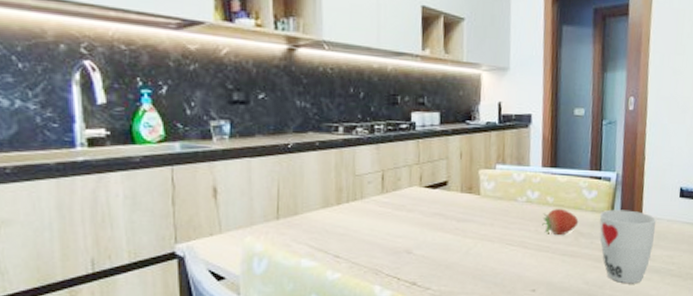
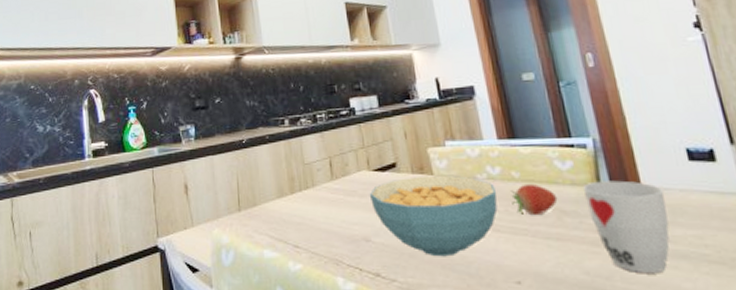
cereal bowl: none [417,195,532,269] -> present [369,175,498,257]

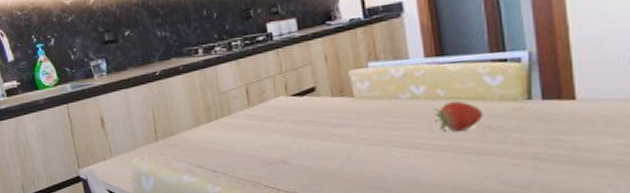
cereal bowl: present [369,175,498,257] -> none [287,96,420,175]
cup: present [582,180,670,274] -> none [511,93,600,182]

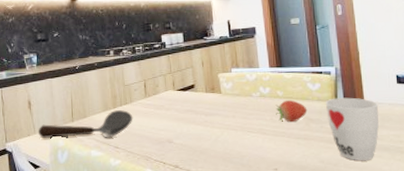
spoon: none [116,124,234,162] -> present [39,110,133,138]
cup: none [511,93,600,182] -> present [325,97,379,161]

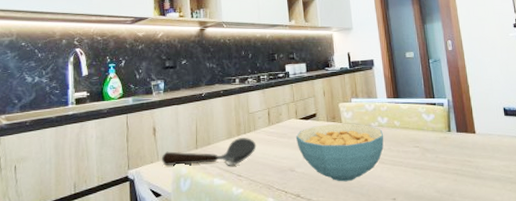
cereal bowl: none [173,94,266,153] -> present [295,123,384,182]
fruit: present [275,99,308,123] -> none [393,129,423,152]
cup: present [325,97,379,161] -> none [439,128,490,191]

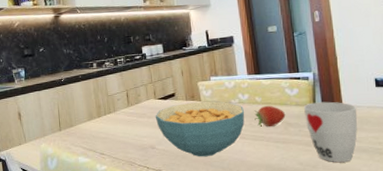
spoon: present [162,138,257,166] -> none [29,119,117,147]
fruit: none [393,129,423,152] -> present [254,105,286,127]
cup: none [439,128,490,191] -> present [303,101,357,163]

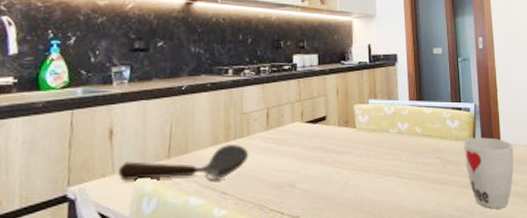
spoon: none [29,119,117,147] -> present [118,145,249,181]
cereal bowl: present [155,101,245,157] -> none [299,128,403,200]
fruit: present [254,105,286,127] -> none [413,138,445,164]

